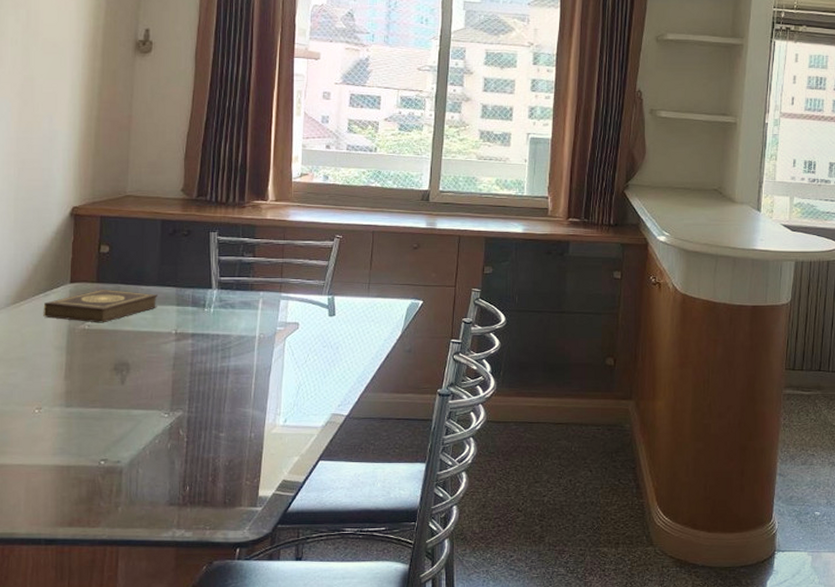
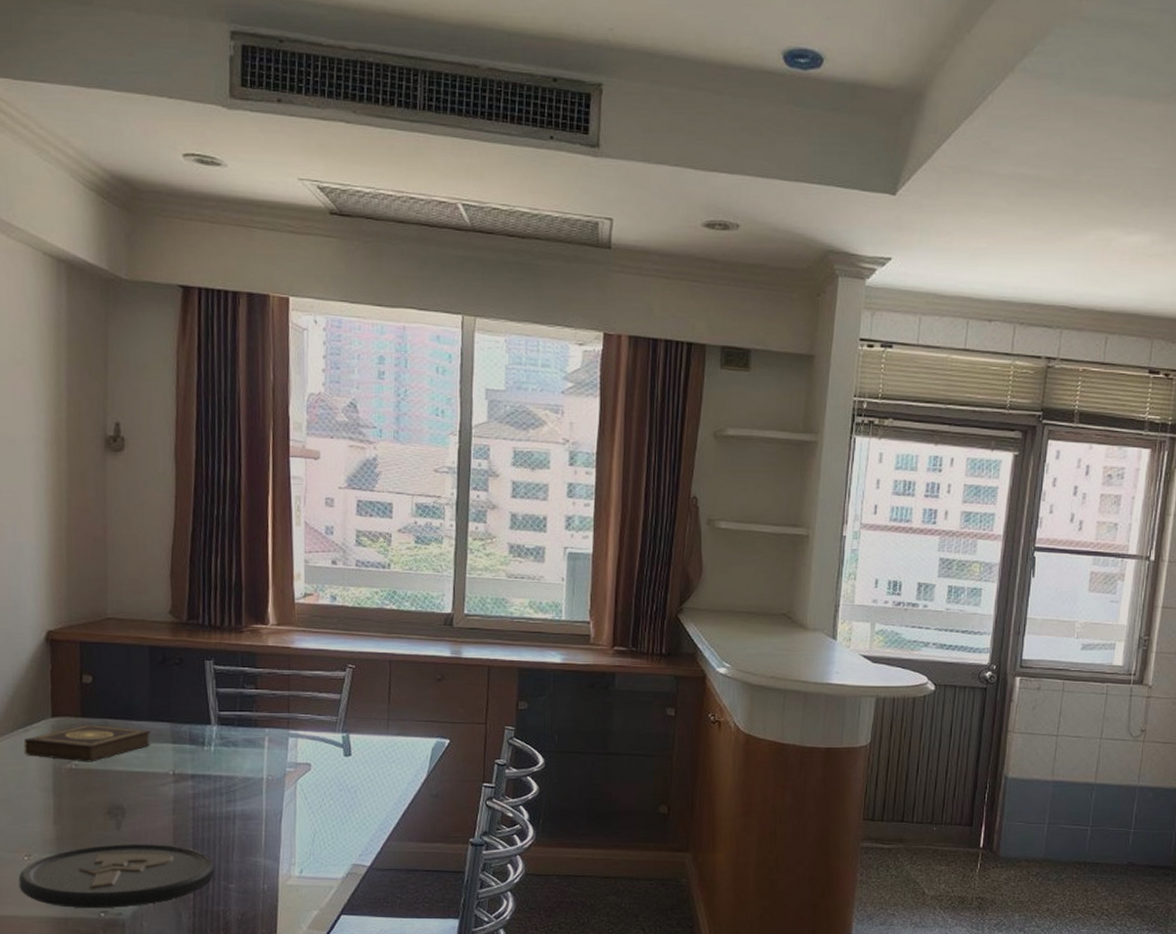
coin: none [28,397,206,456] -> present [18,844,214,908]

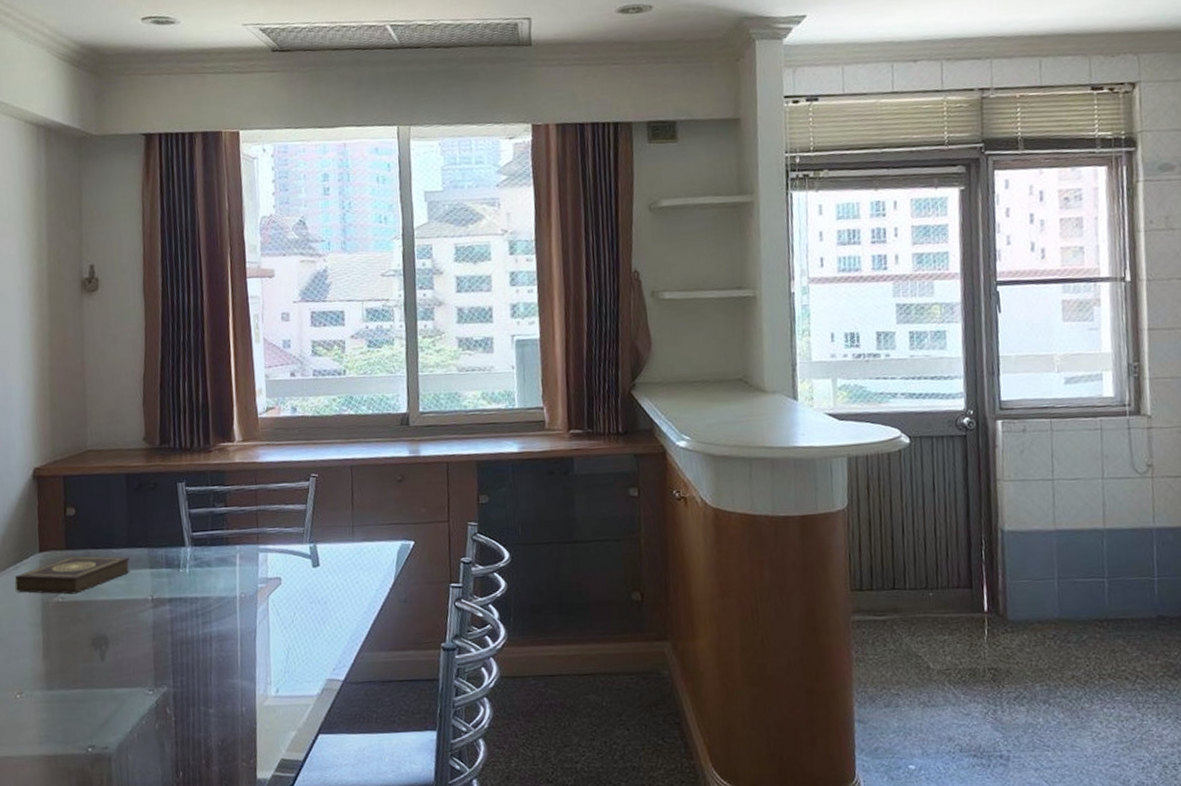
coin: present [18,844,214,908] -> none [12,672,194,744]

